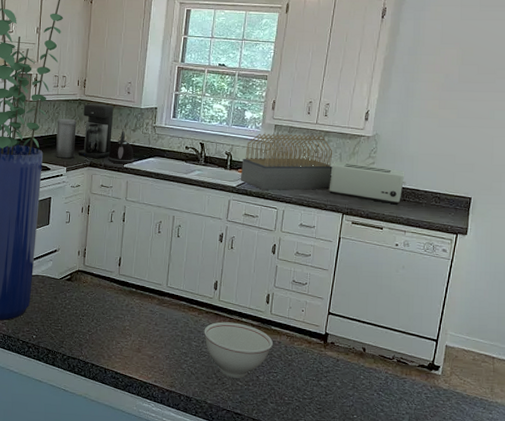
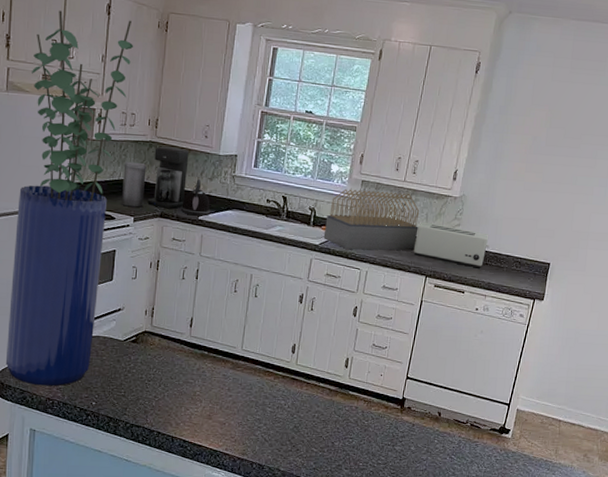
bowl: present [204,322,273,379] -> none [279,386,350,445]

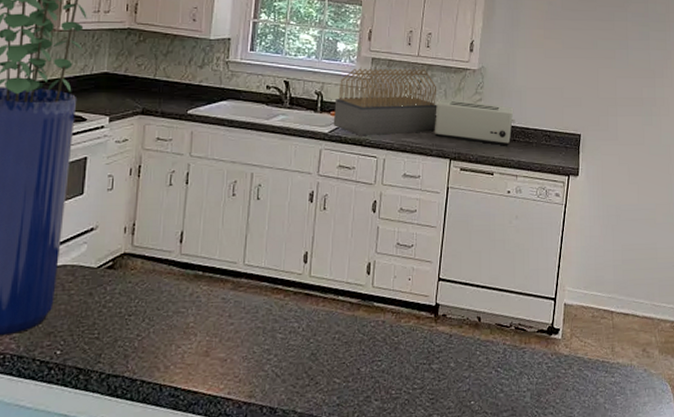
canister: present [121,161,147,208] -> none [93,53,125,105]
coffee maker: present [147,146,189,210] -> none [126,33,175,105]
kettle: present [181,178,210,217] -> none [167,67,201,110]

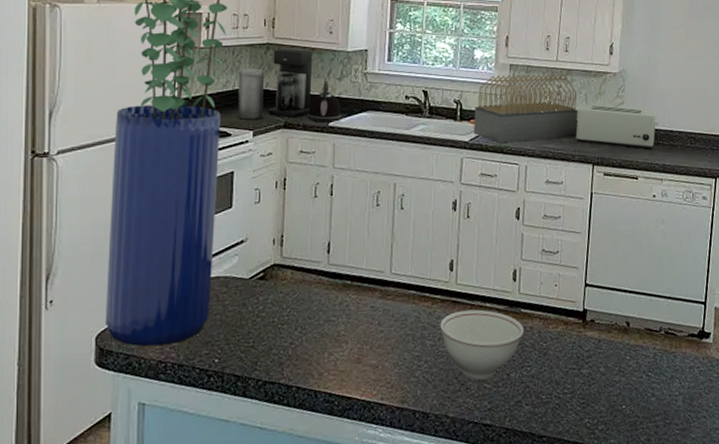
canister: none [93,53,125,105] -> present [237,68,265,120]
coffee maker: none [126,33,175,105] -> present [268,47,313,118]
kettle: none [167,67,201,110] -> present [308,80,341,123]
bowl: none [292,302,376,375] -> present [440,309,524,381]

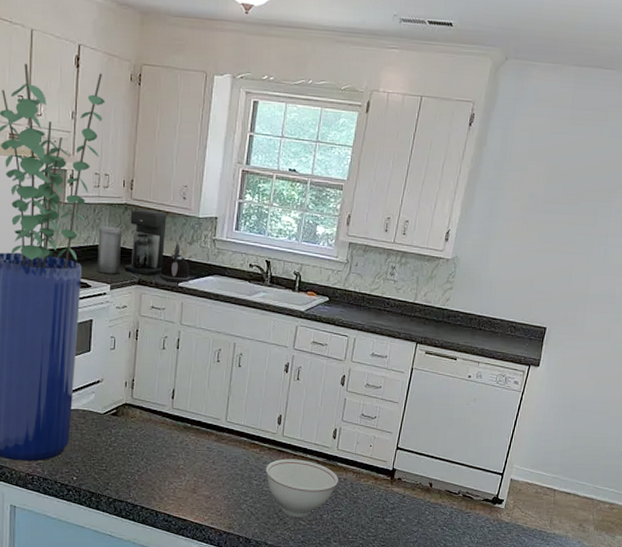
architectural model: present [473,73,578,143] -> none [309,251,410,316]
toaster: present [575,103,659,150] -> none [403,285,483,334]

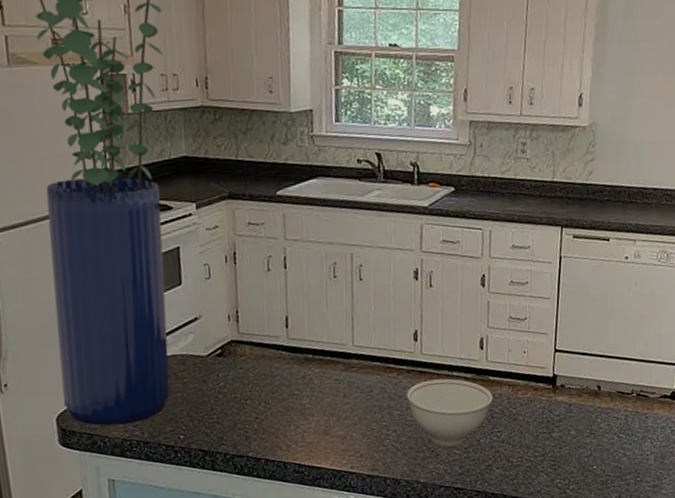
canister: present [96,225,122,275] -> none [173,134,206,192]
coffee maker: present [124,208,167,276] -> none [209,109,256,188]
kettle: present [160,243,190,283] -> none [253,144,289,192]

